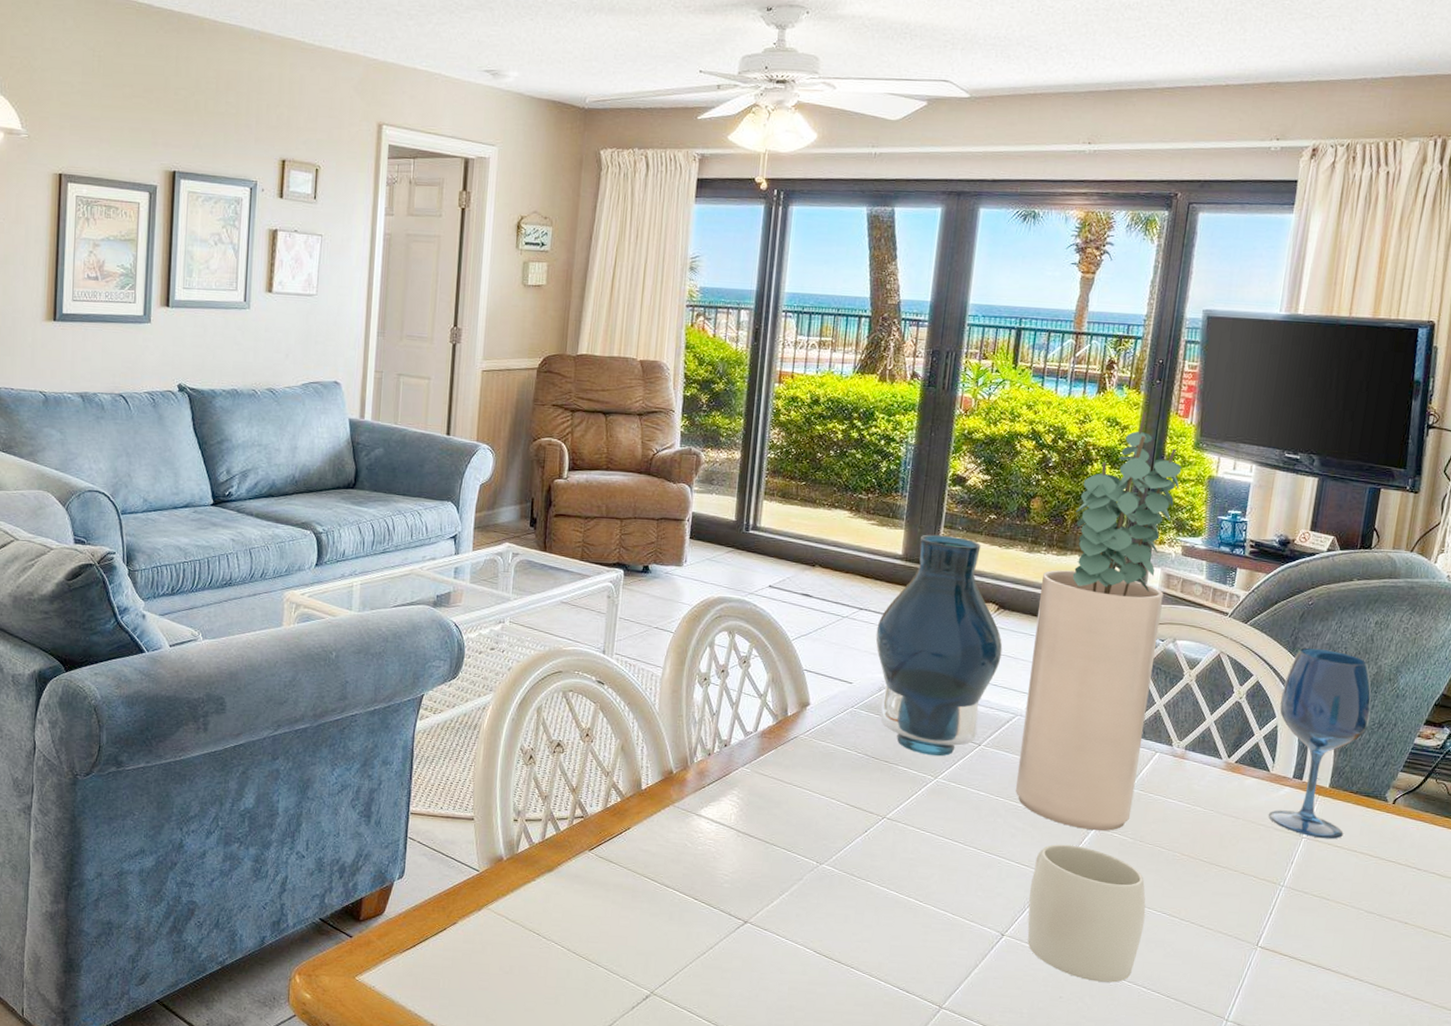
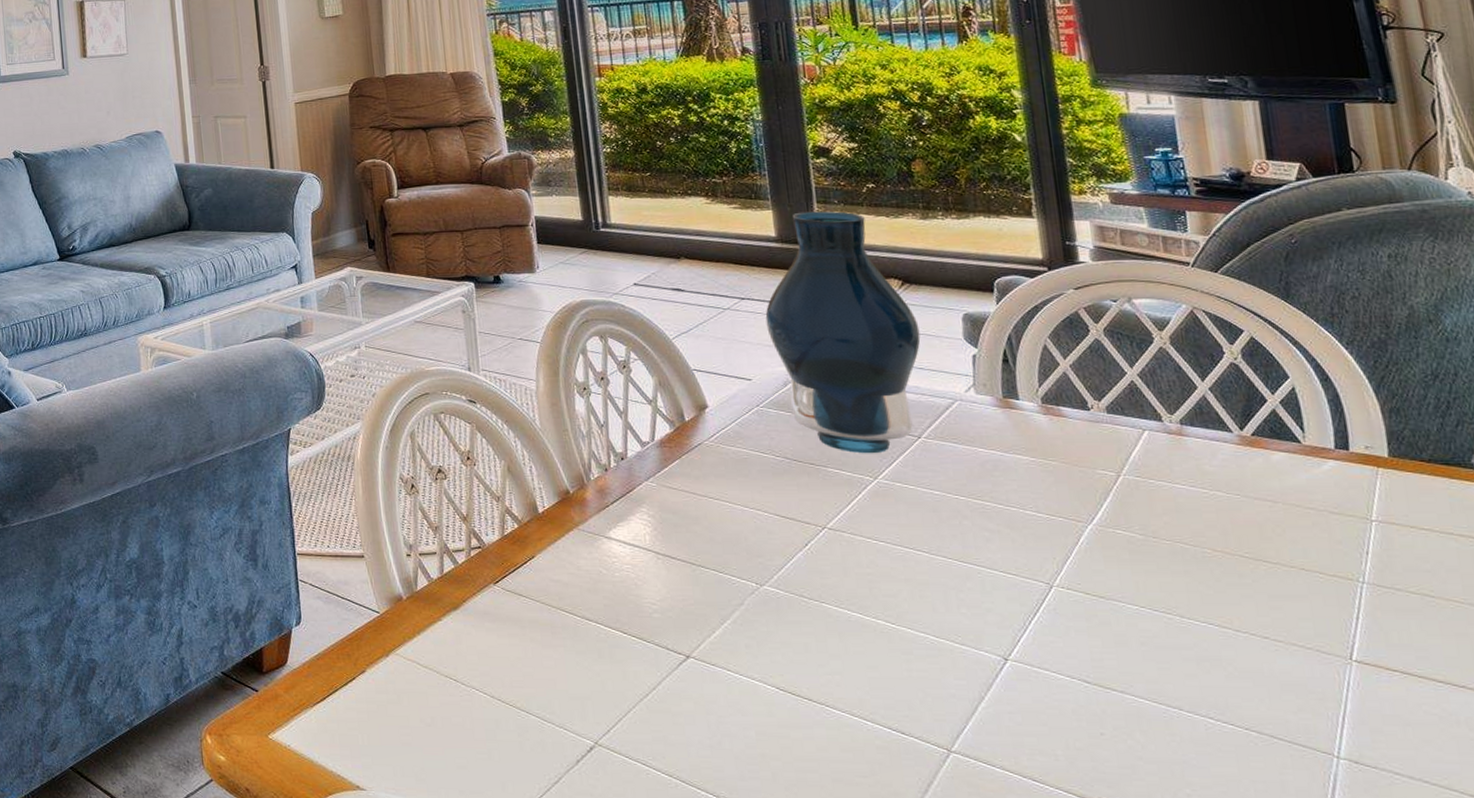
vase: present [1015,412,1182,831] -> none [946,55,1132,527]
mug: present [1027,844,1146,983] -> none [1024,546,1189,713]
wineglass: present [1268,647,1372,840] -> none [1287,292,1428,521]

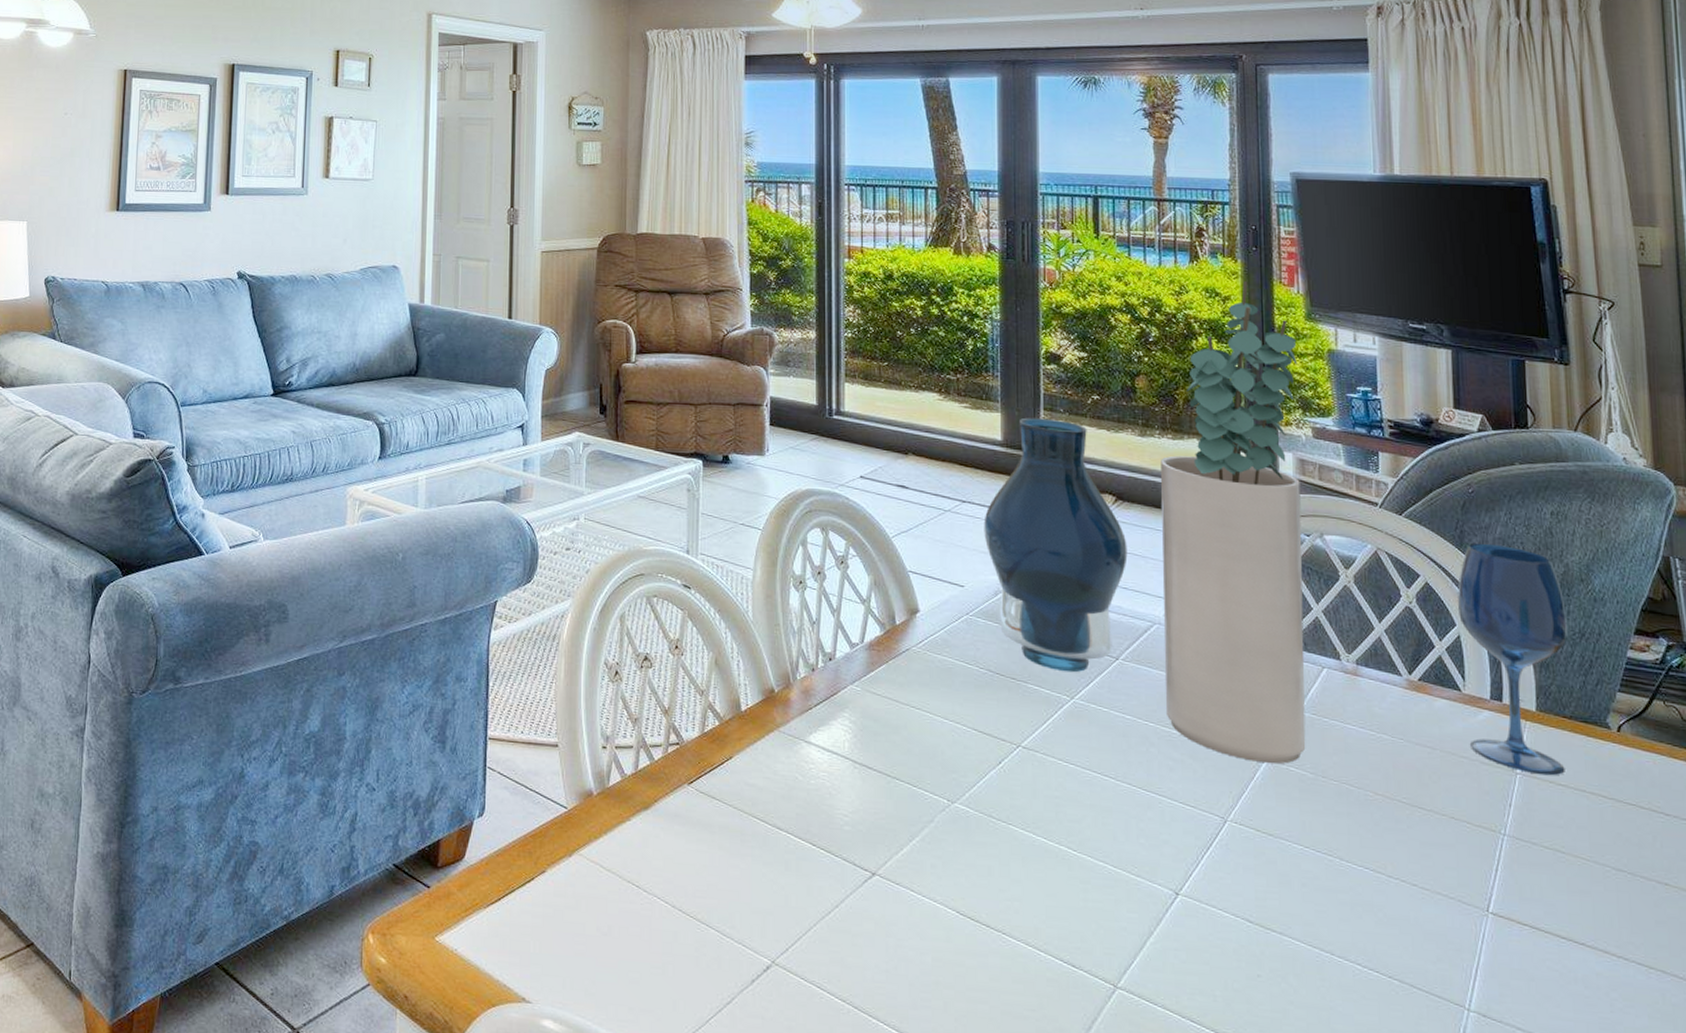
vase: none [946,55,1132,527] -> present [1161,281,1306,764]
wineglass: none [1287,292,1428,521] -> present [1457,542,1567,776]

